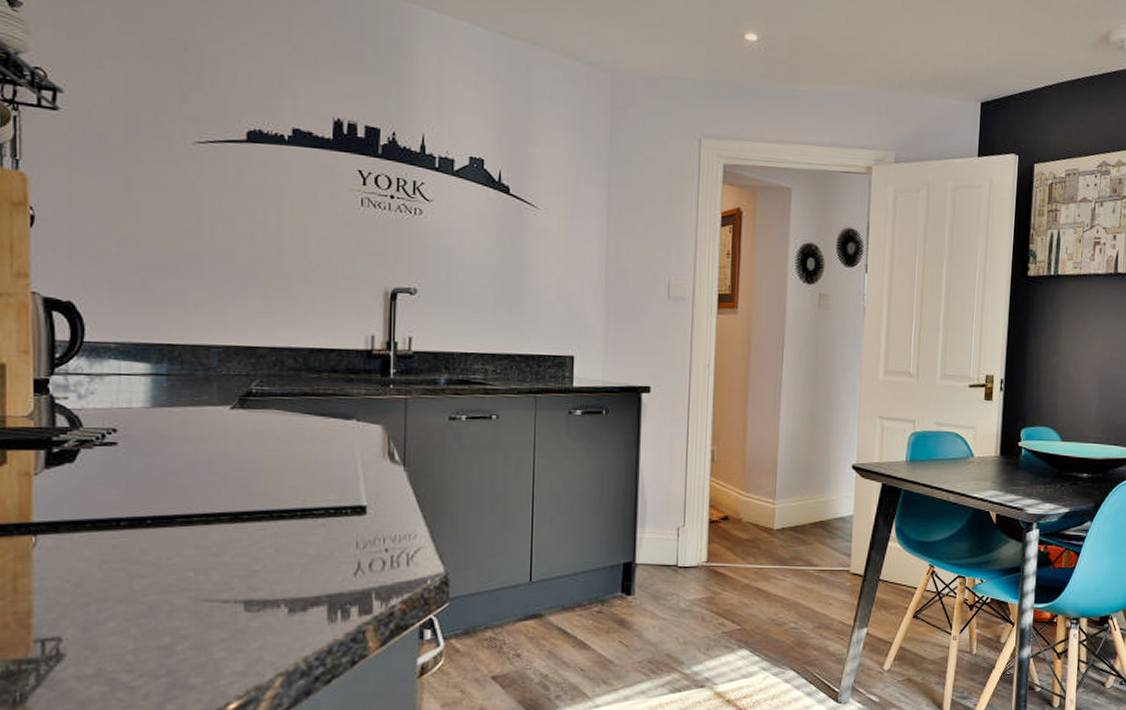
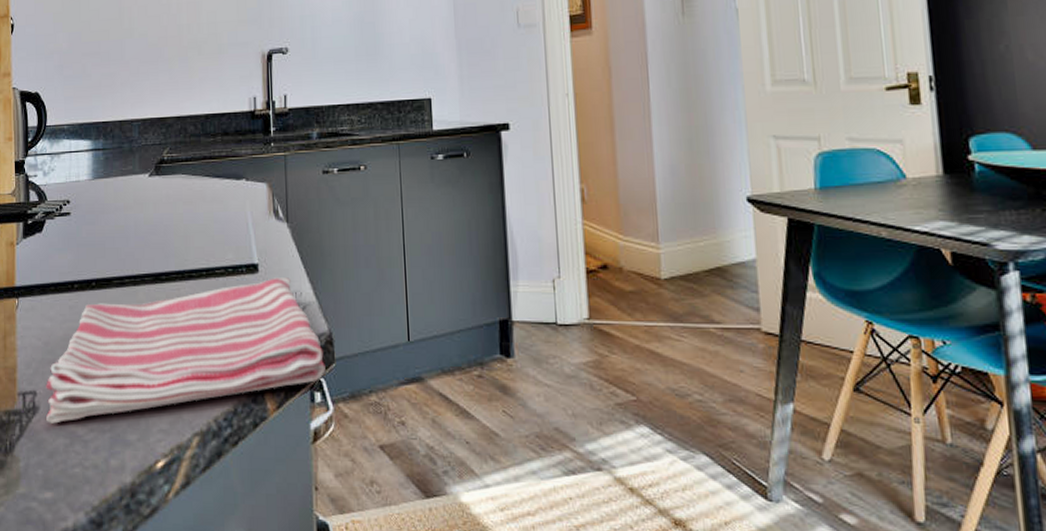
dish towel: none [76,520,438,671] -> present [46,278,326,424]

